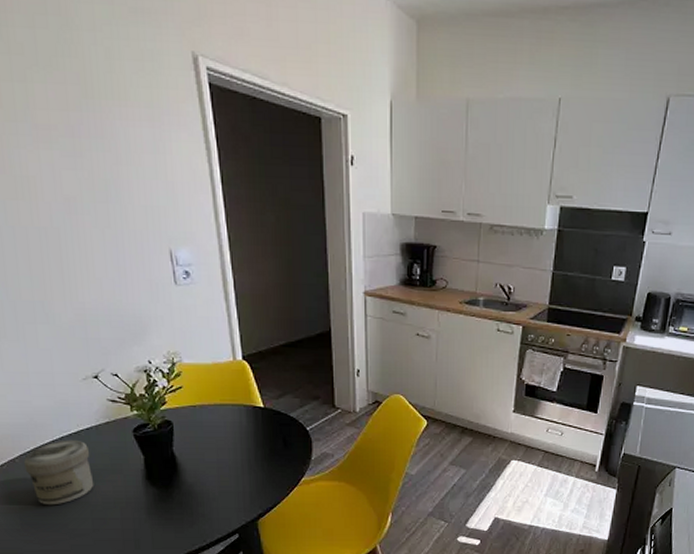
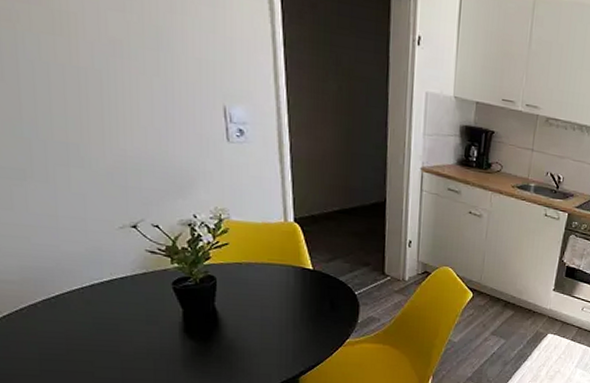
jar: present [24,439,94,506] -> none [47,287,126,353]

